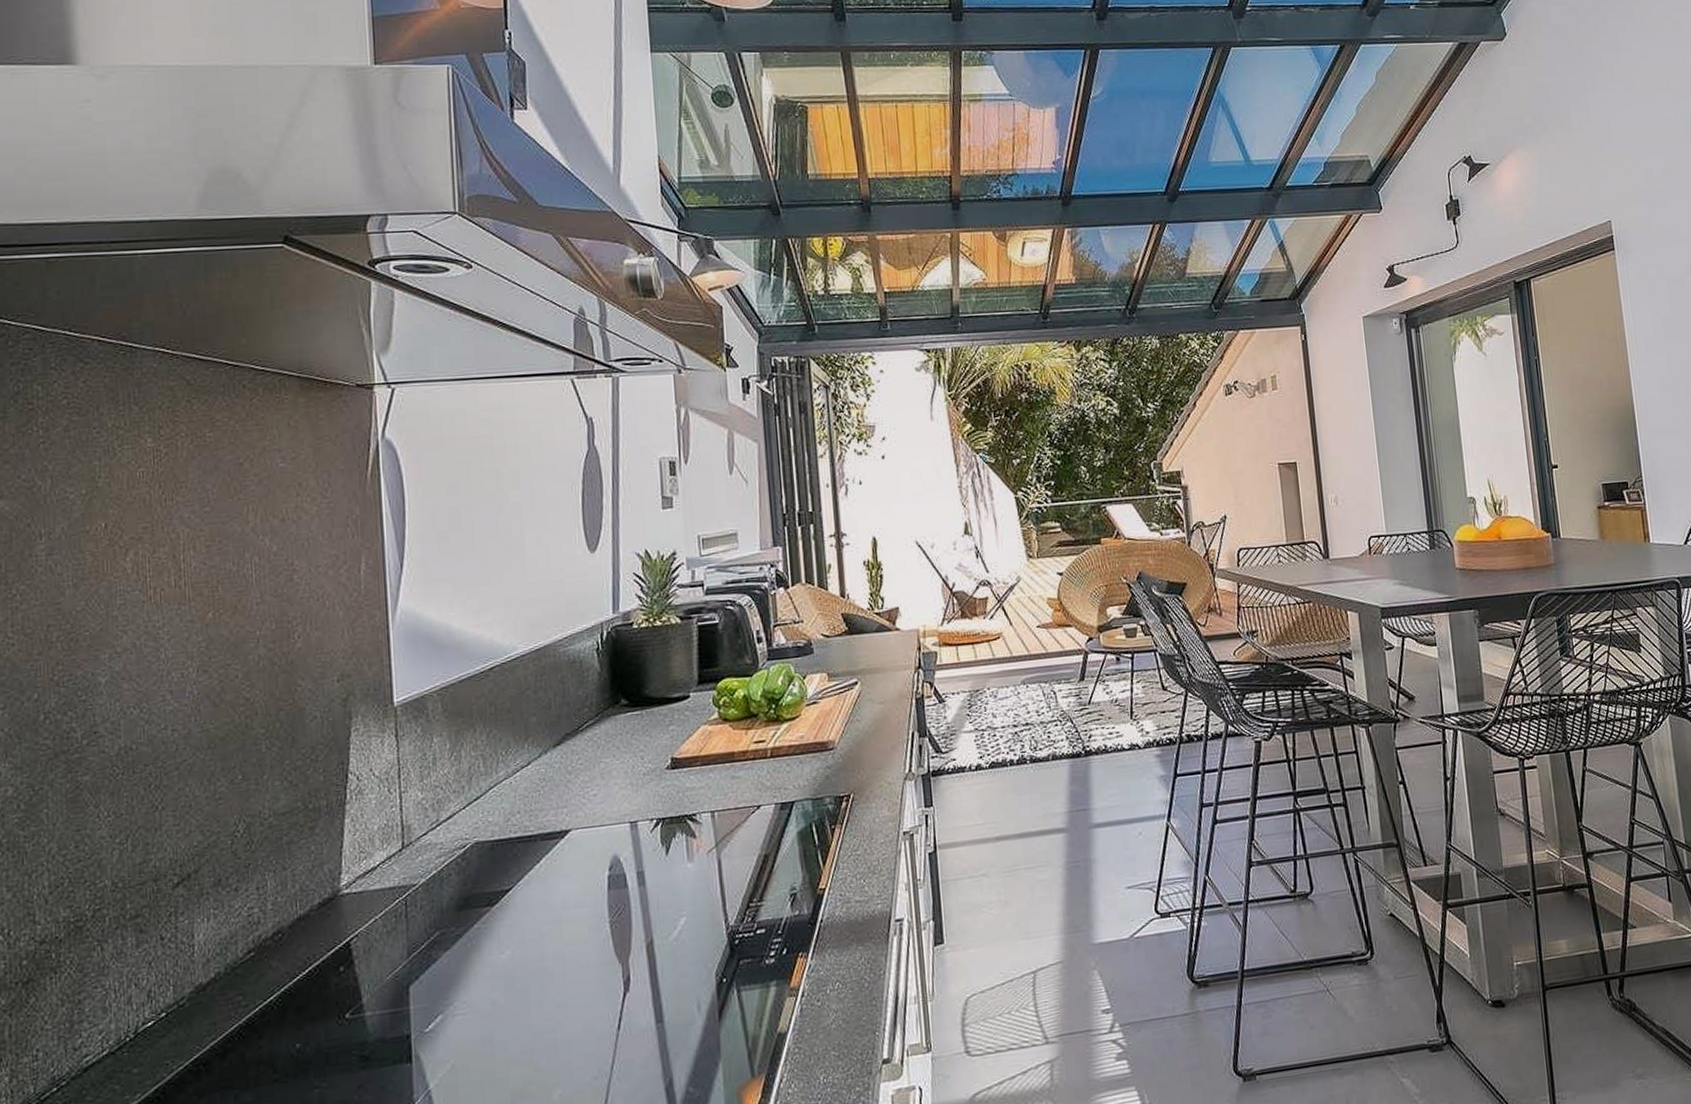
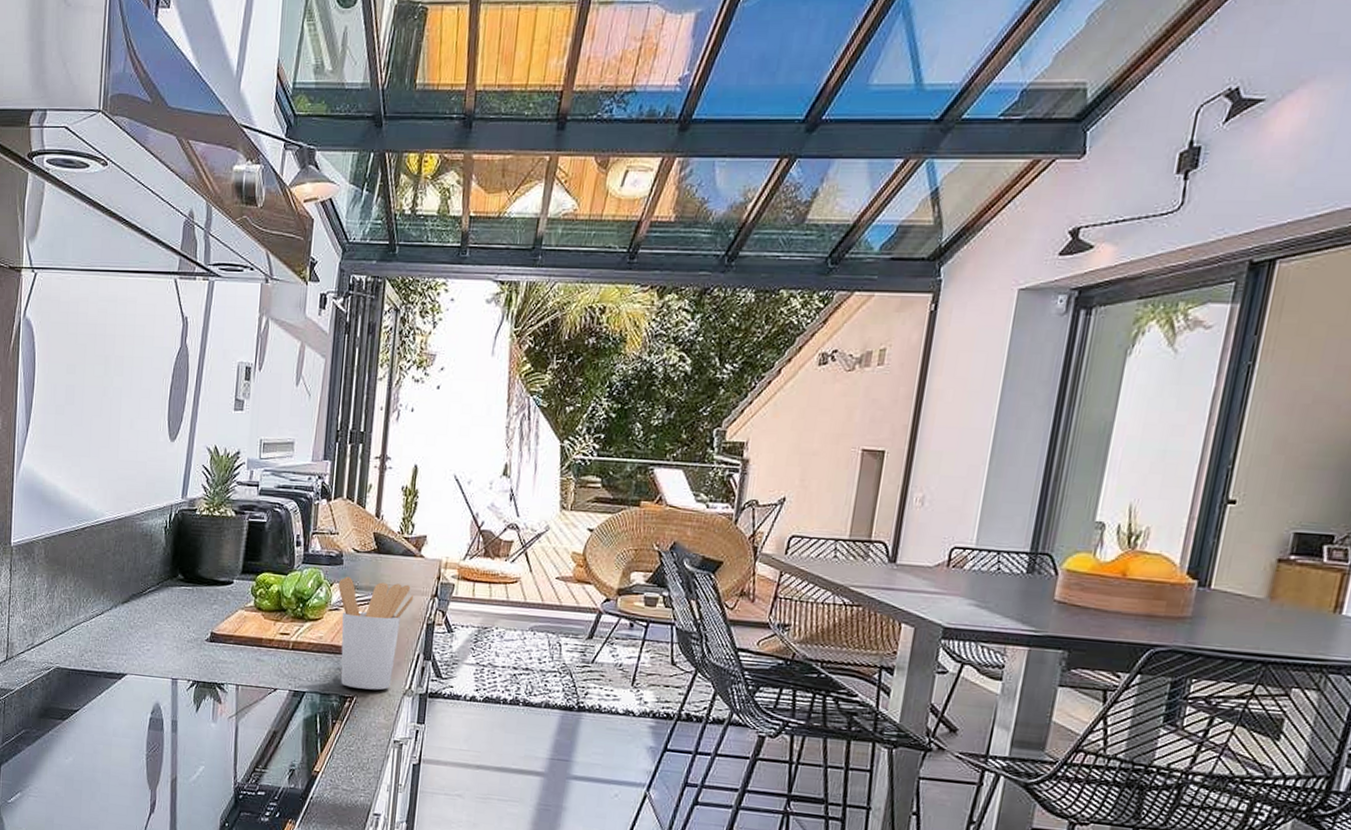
utensil holder: none [811,661,897,785] -> present [338,576,415,690]

